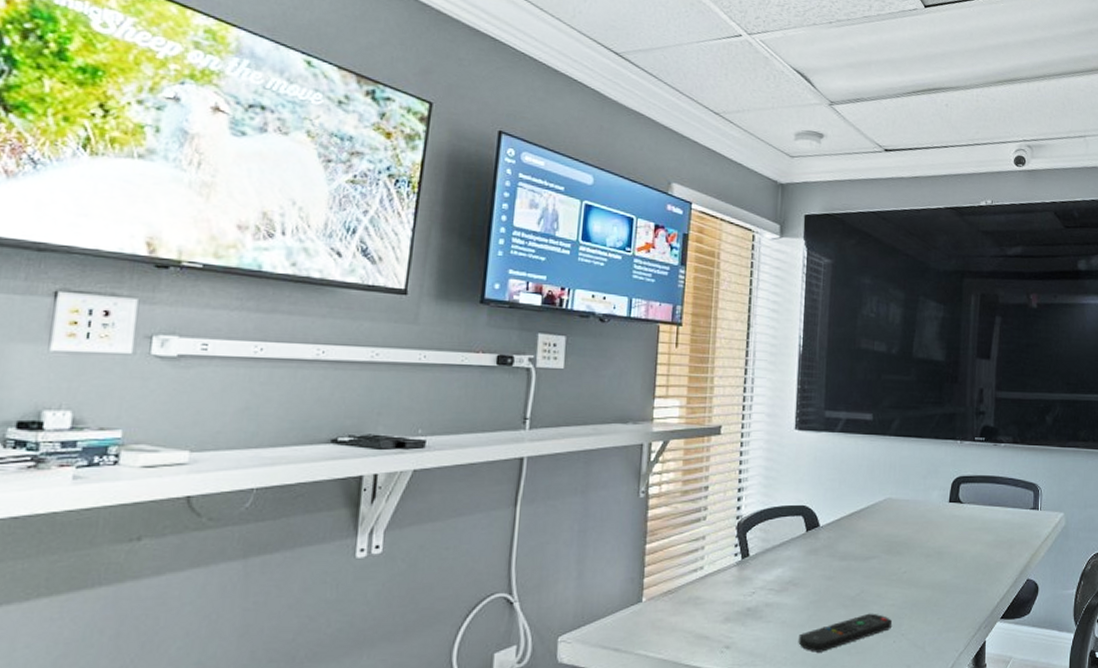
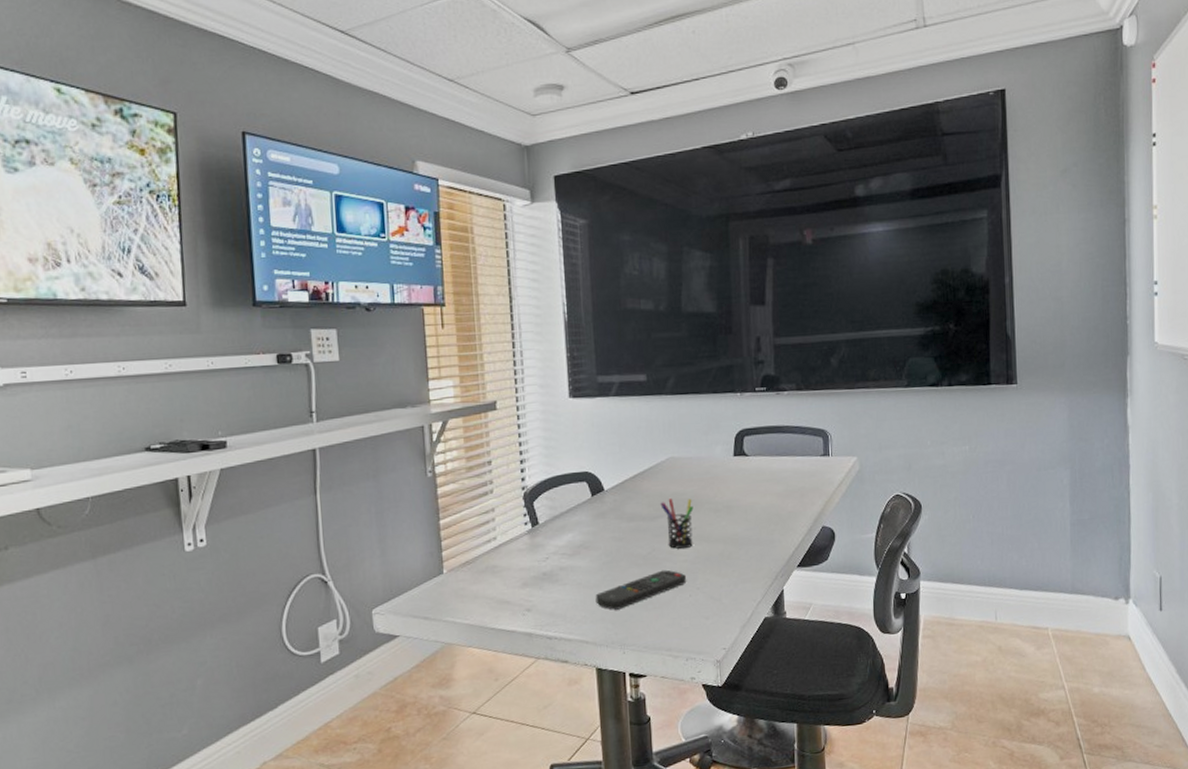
pen holder: none [874,540,906,592] -> present [660,498,694,549]

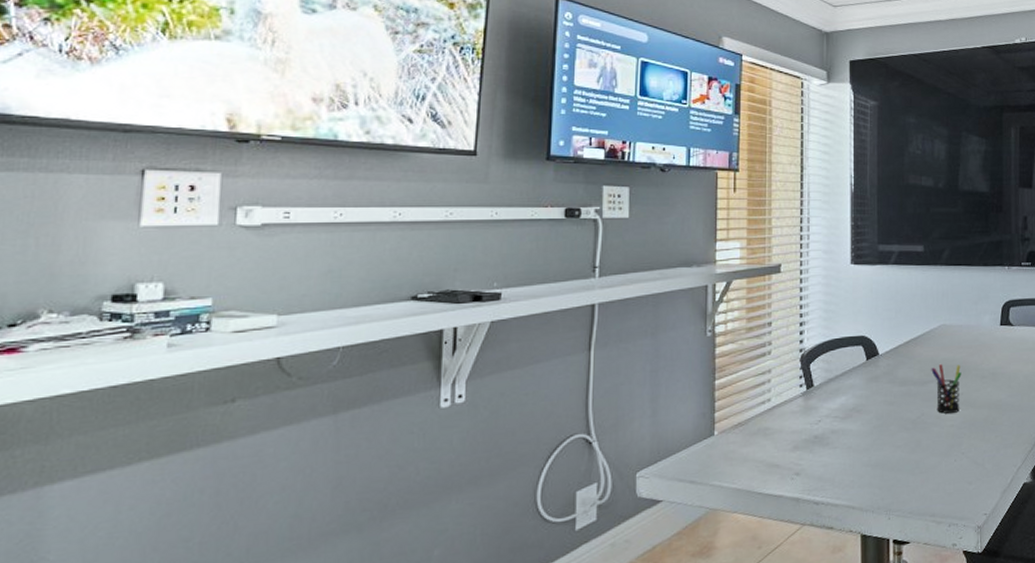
remote control: present [595,569,686,610] -> none [864,434,952,475]

